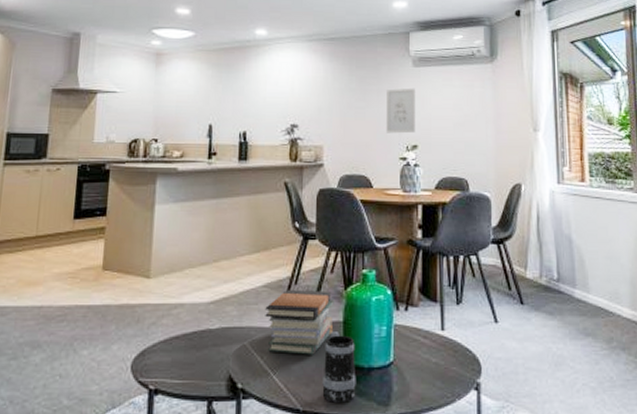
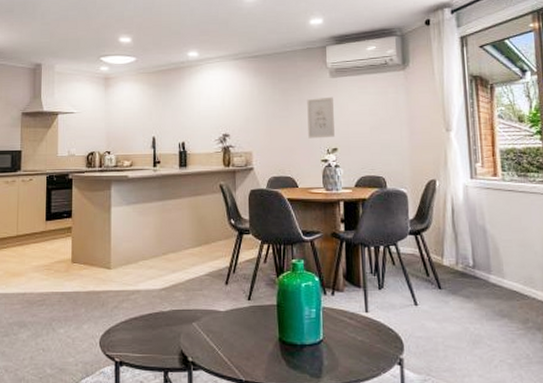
book stack: present [265,289,334,355] -> none [209,277,269,334]
mug: present [322,330,356,402] -> none [261,312,291,374]

